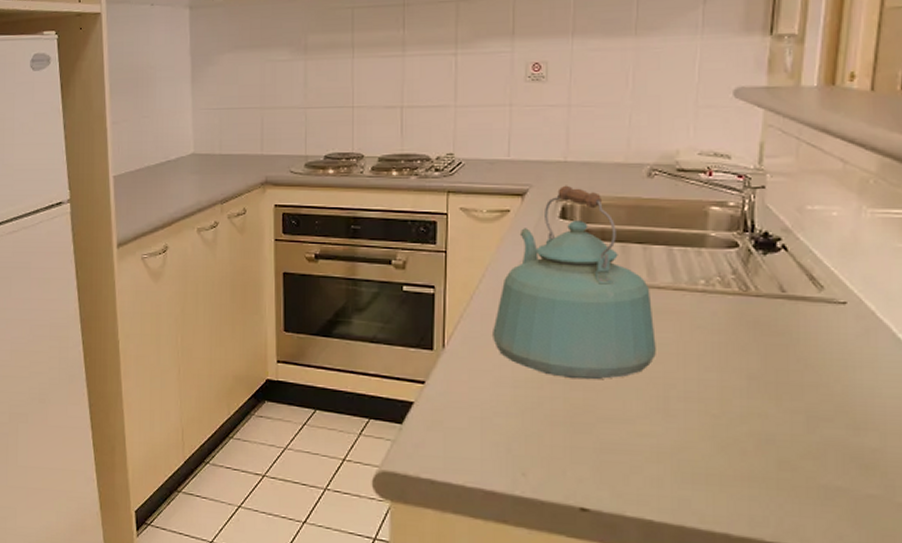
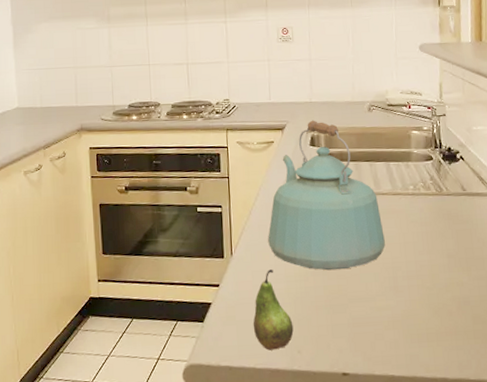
fruit: none [465,370,518,468] -> present [253,269,294,350]

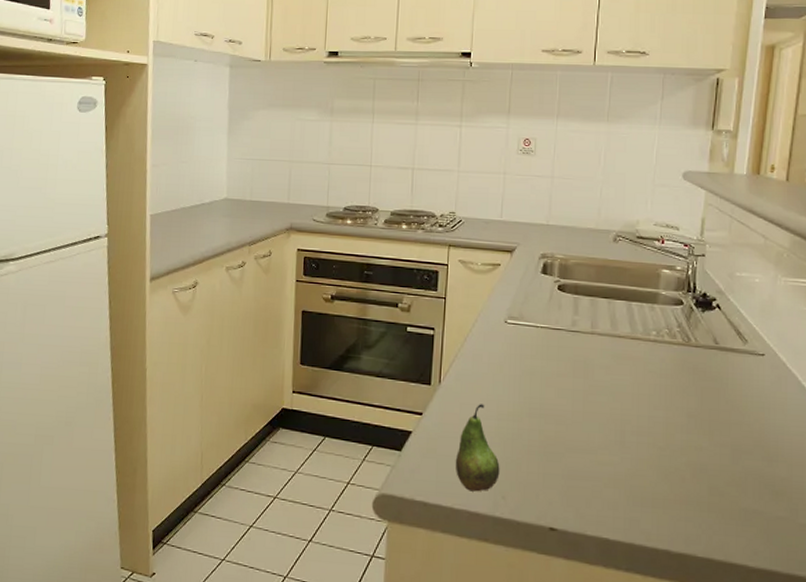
kettle: present [268,120,385,271] -> none [482,245,616,415]

